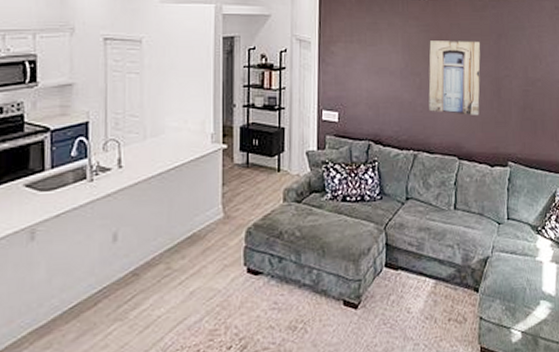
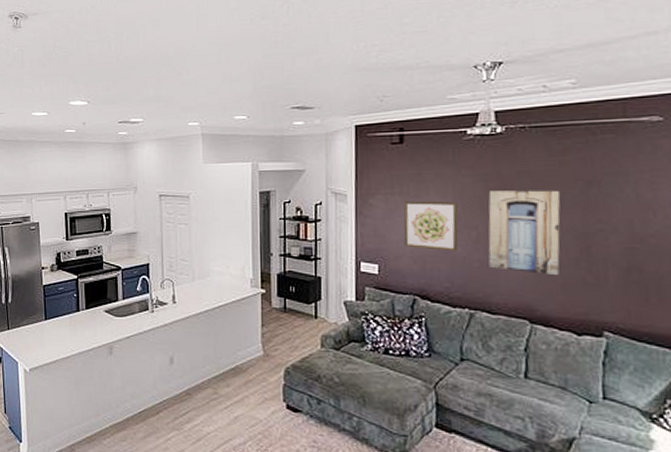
wall art: none [361,49,406,97] -> present [403,201,459,252]

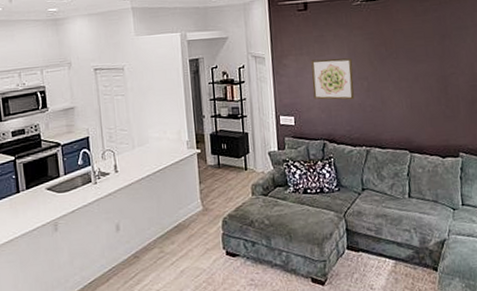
wall art: present [488,190,561,275] -> none [374,43,428,112]

